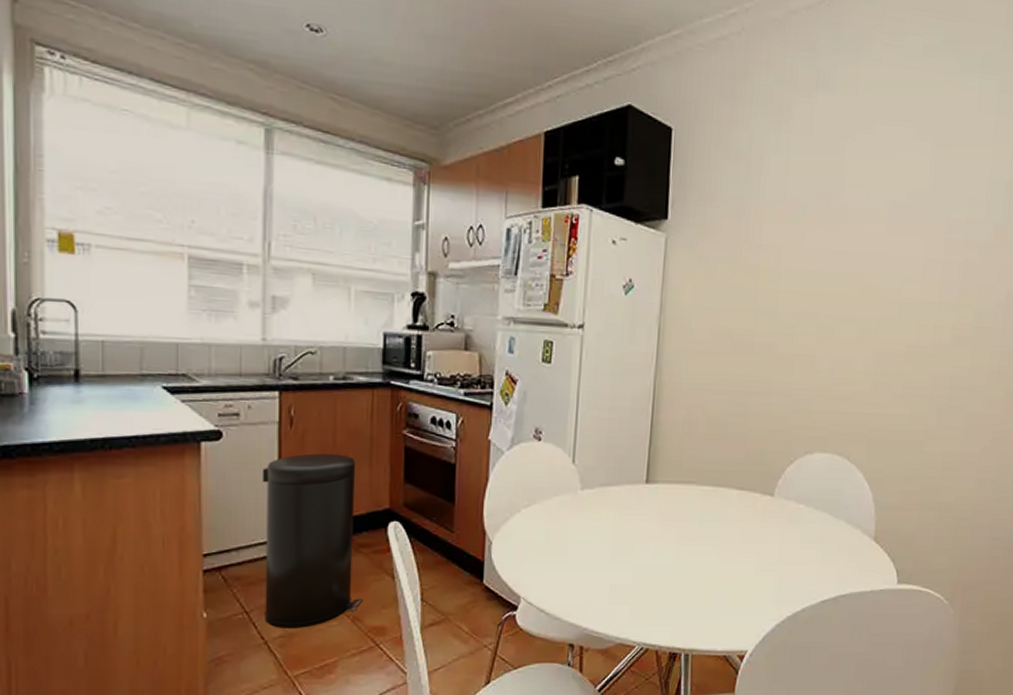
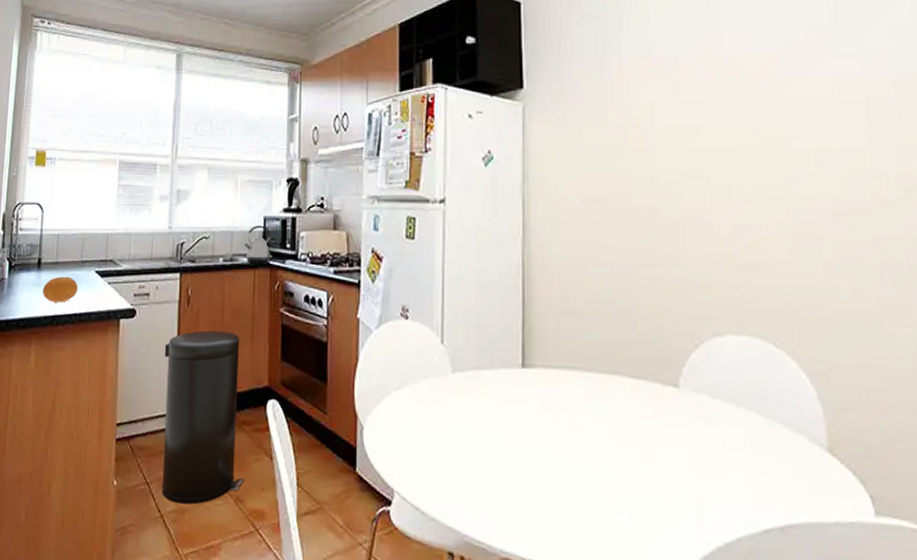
fruit: none [84,392,139,423] -> present [42,276,79,302]
kettle: none [359,341,395,384] -> present [243,225,273,265]

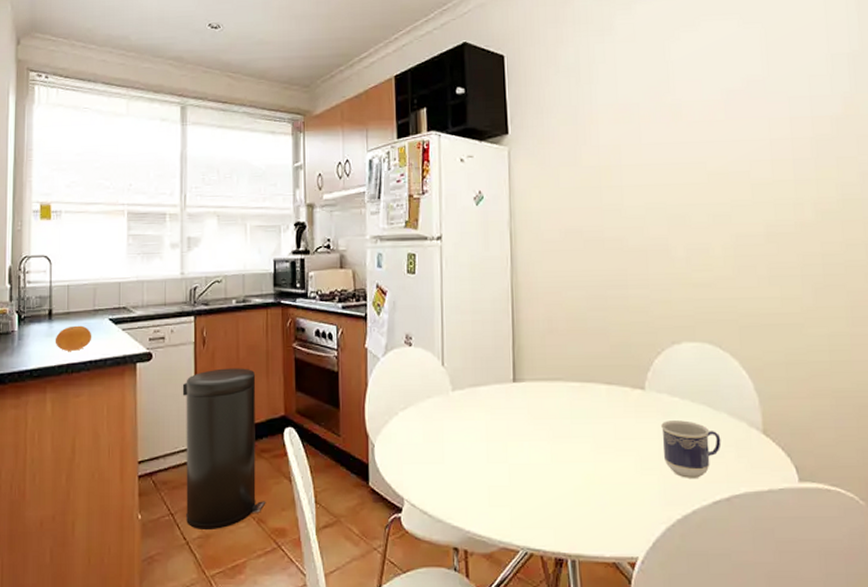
kettle: present [243,225,273,265] -> none [255,267,284,304]
cup: none [699,426,774,499] -> present [661,420,721,478]

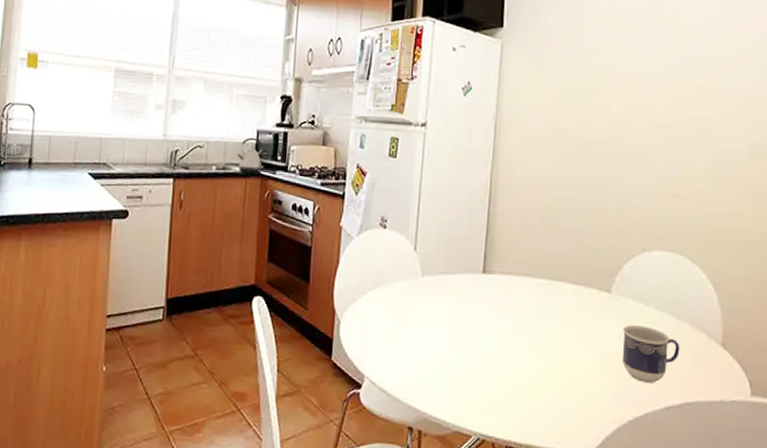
fruit: present [55,325,92,351] -> none [33,176,71,201]
pedal bin: present [182,368,266,529] -> none [150,232,230,388]
kettle: none [255,267,284,304] -> present [236,137,264,174]

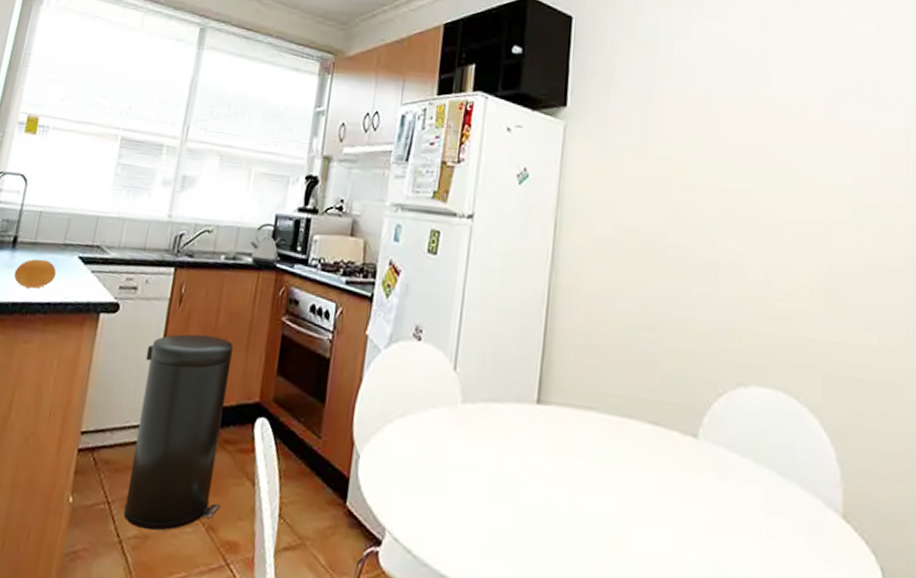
fruit: none [33,176,71,201] -> present [13,258,57,289]
pedal bin: none [150,232,230,388] -> present [124,334,234,531]
cup: present [623,325,680,383] -> none [714,482,788,563]

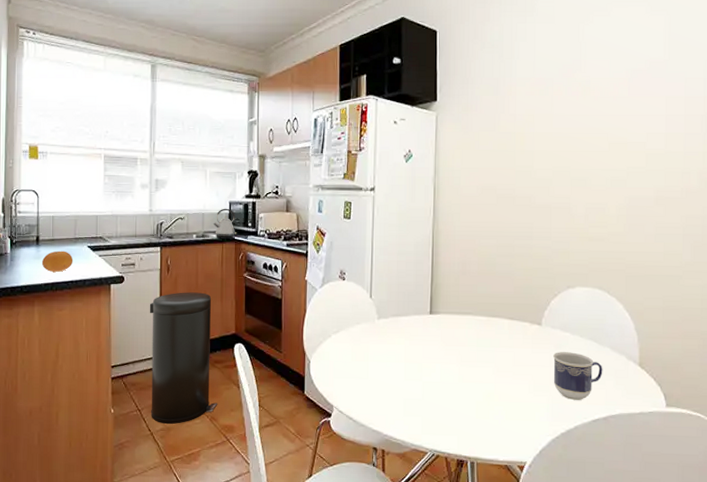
cup: none [714,482,788,563] -> present [553,352,603,400]

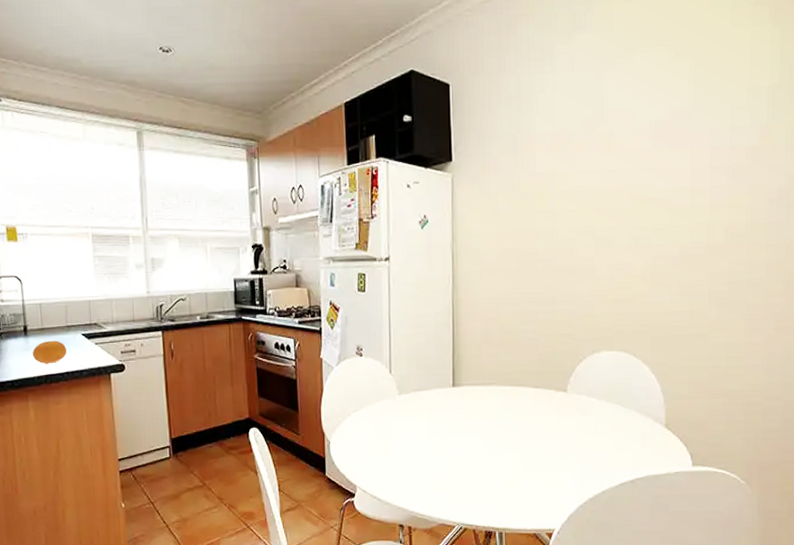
pedal bin: present [149,292,218,424] -> none [154,377,236,515]
kettle: present [213,208,237,240] -> none [217,286,245,320]
cup: present [553,352,603,400] -> none [580,417,630,465]

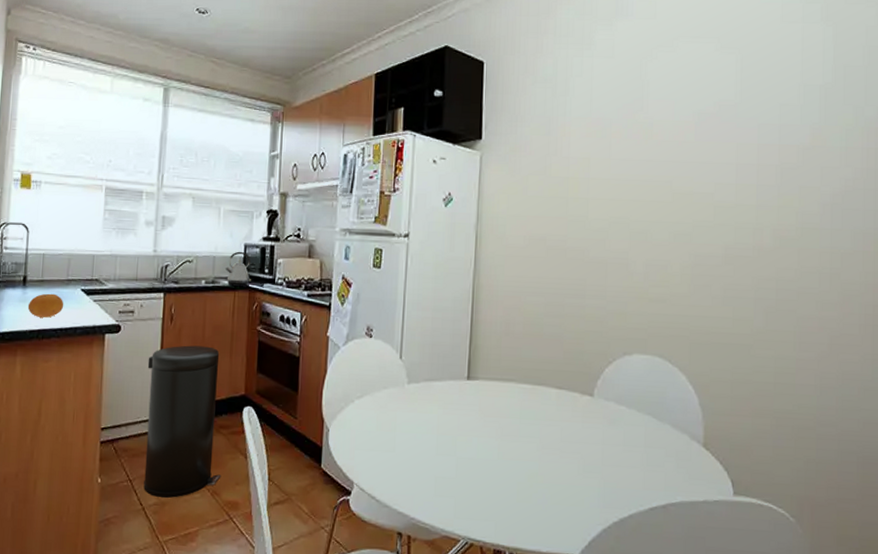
pedal bin: none [154,377,236,515] -> present [144,345,222,498]
kettle: none [217,286,245,320] -> present [225,251,252,287]

